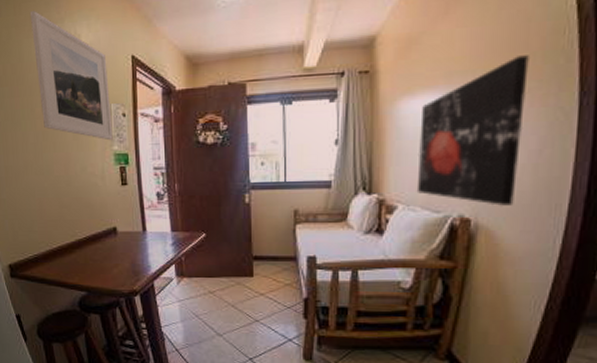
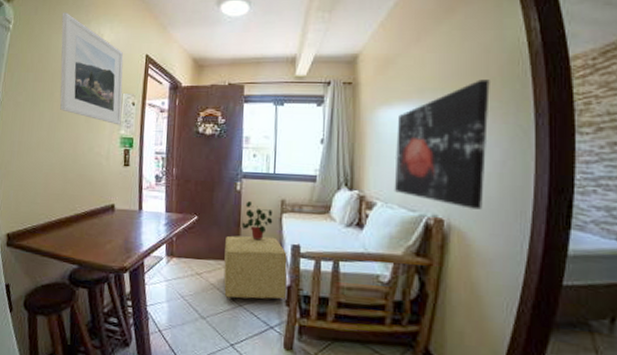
ottoman: none [237,250,303,316] -> present [223,235,287,301]
potted plant: none [253,214,286,254] -> present [242,201,273,240]

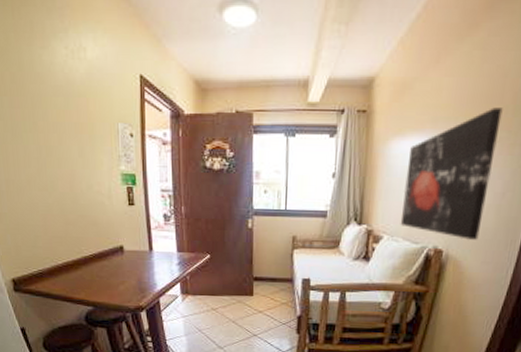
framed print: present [60,13,124,125] -> none [29,17,120,160]
ottoman: present [223,235,287,301] -> none [238,272,298,331]
potted plant: present [242,201,273,240] -> none [254,238,285,276]

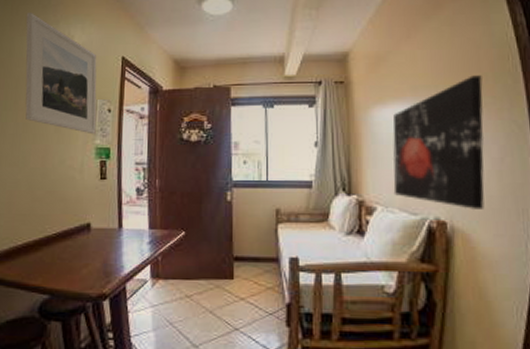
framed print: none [29,17,120,160] -> present [25,13,97,135]

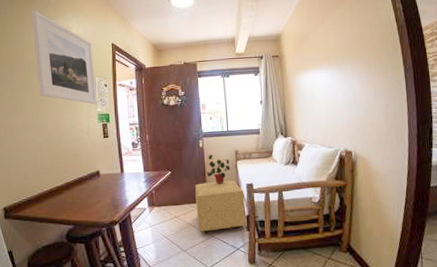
ottoman: none [216,250,285,323] -> present [195,180,246,233]
potted plant: none [234,212,268,255] -> present [206,155,231,184]
wall art: present [393,75,485,209] -> none [314,47,376,142]

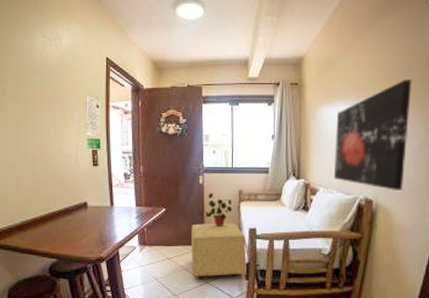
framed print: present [31,10,97,105] -> none [15,13,87,127]
wall art: none [314,47,376,142] -> present [333,79,412,190]

